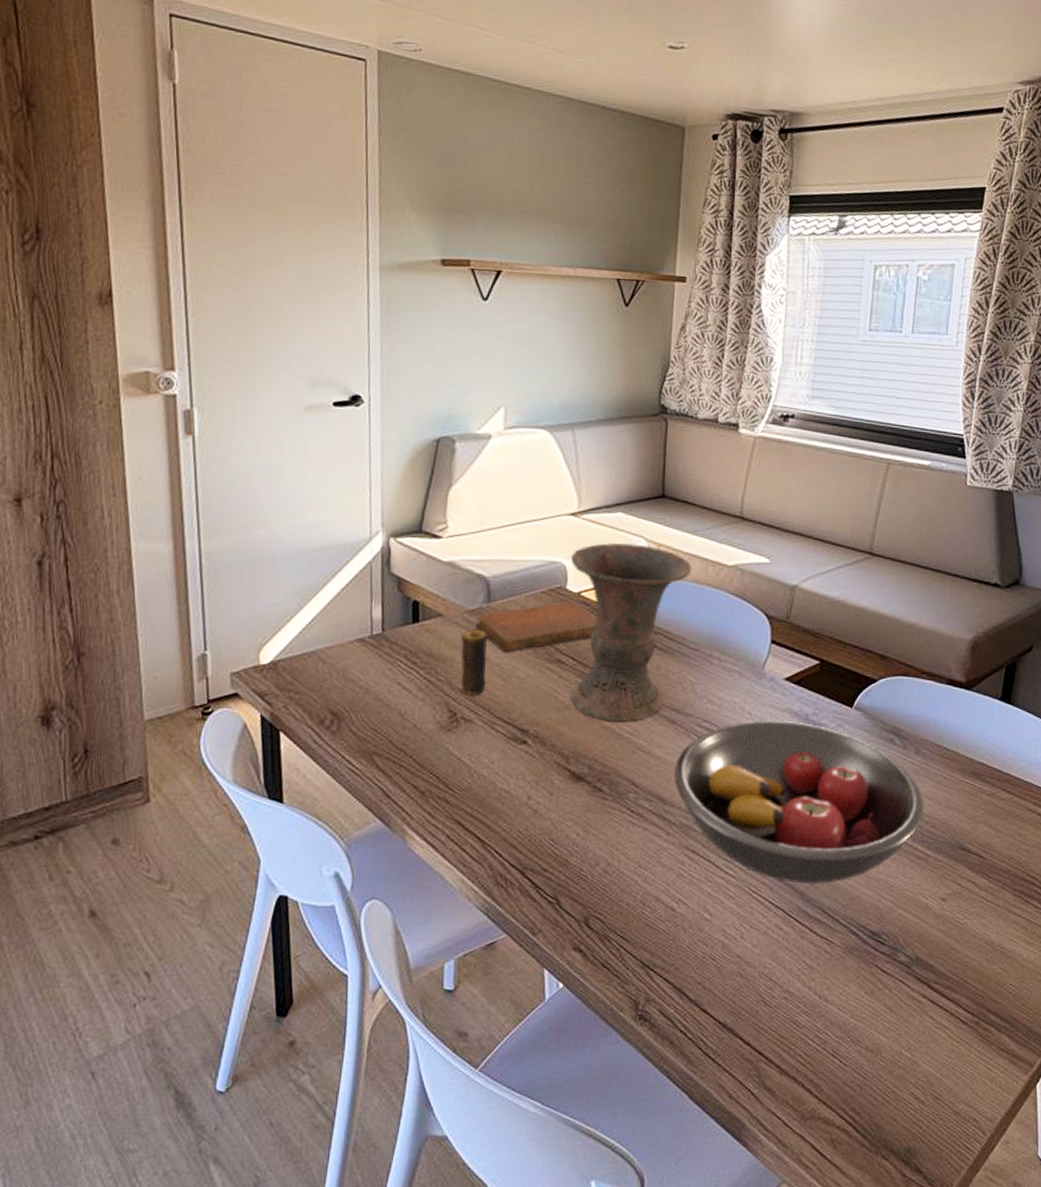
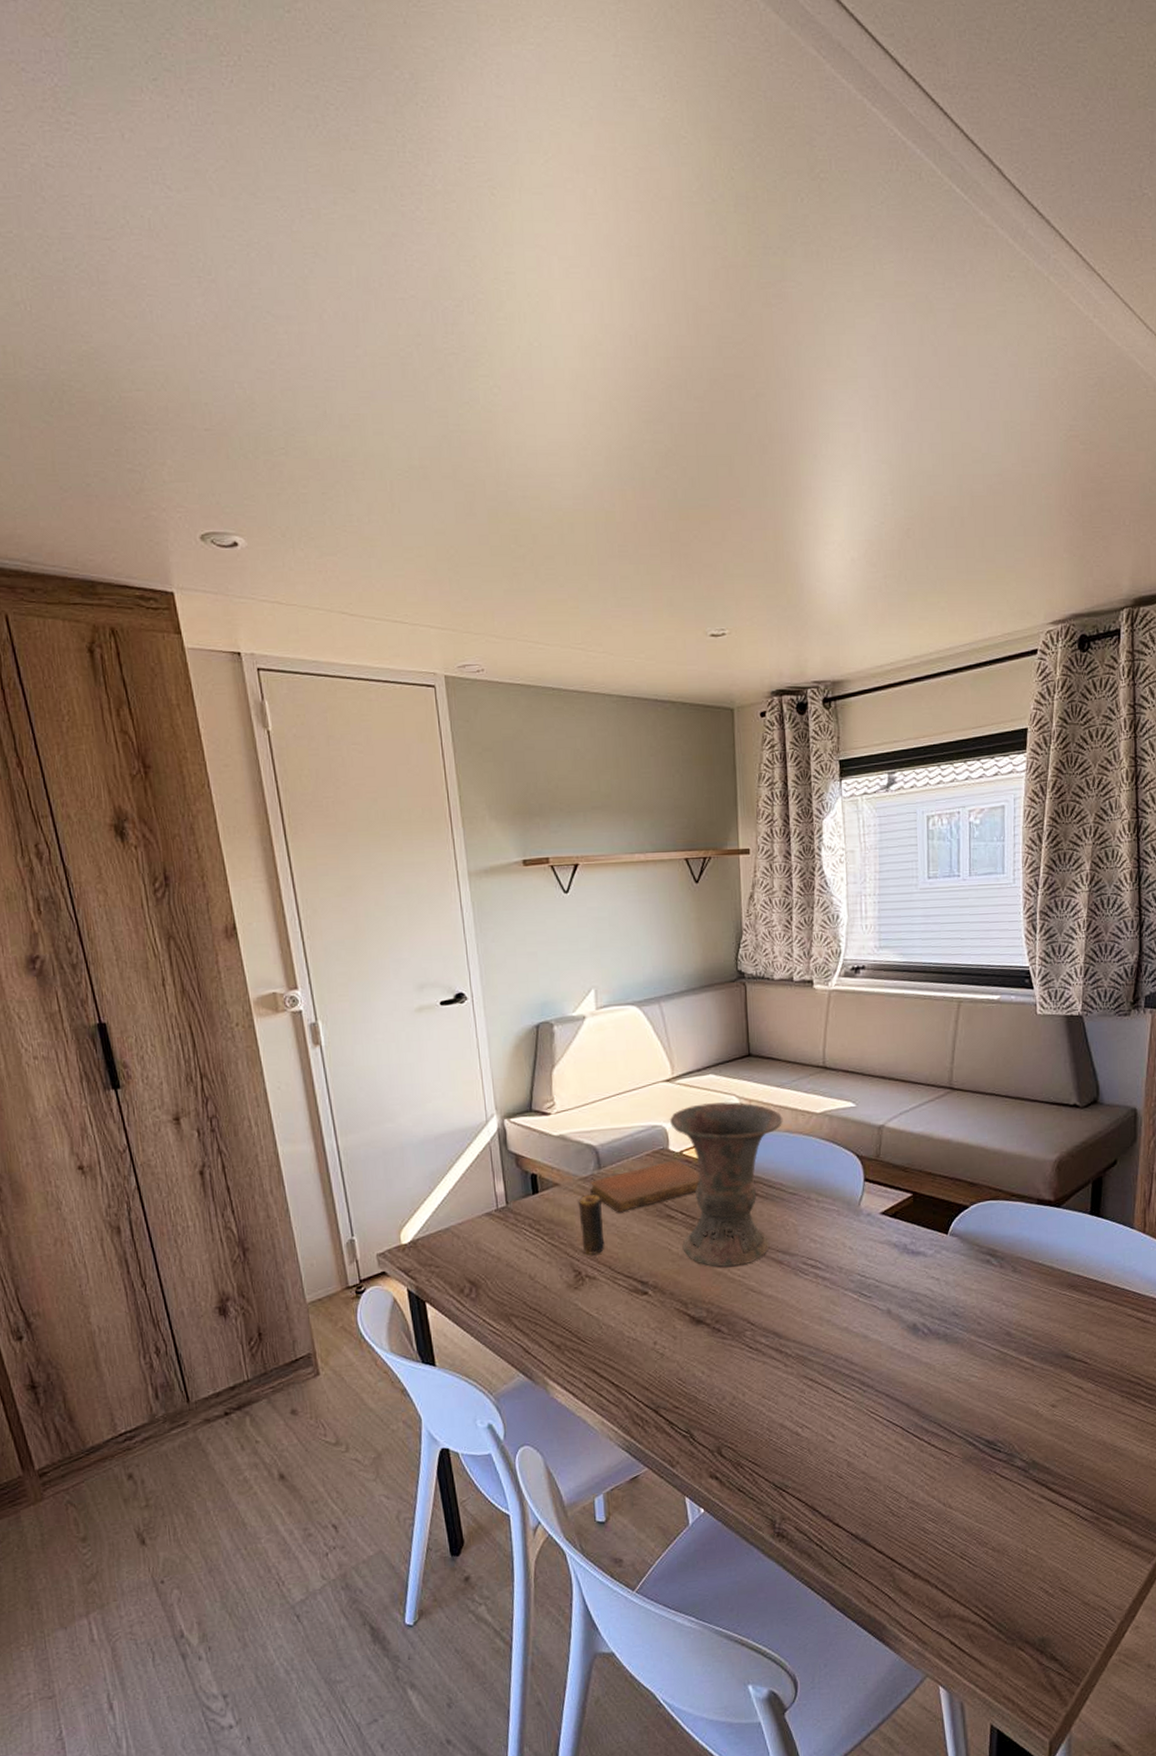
fruit bowl: present [673,720,924,885] -> none [785,1252,1027,1401]

